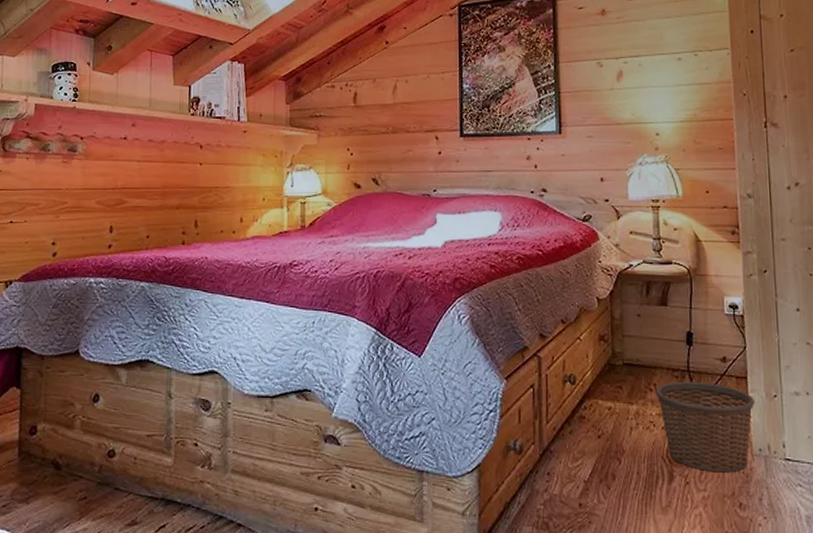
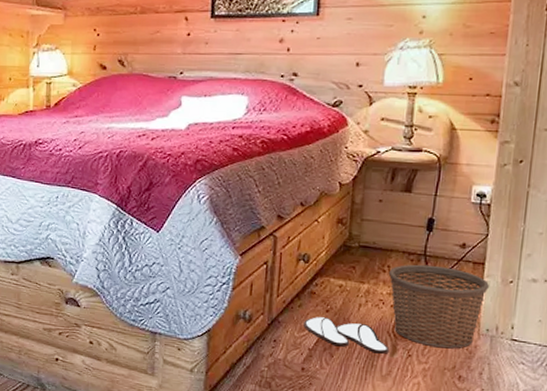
slippers: none [576,444,667,483] -> present [303,317,390,354]

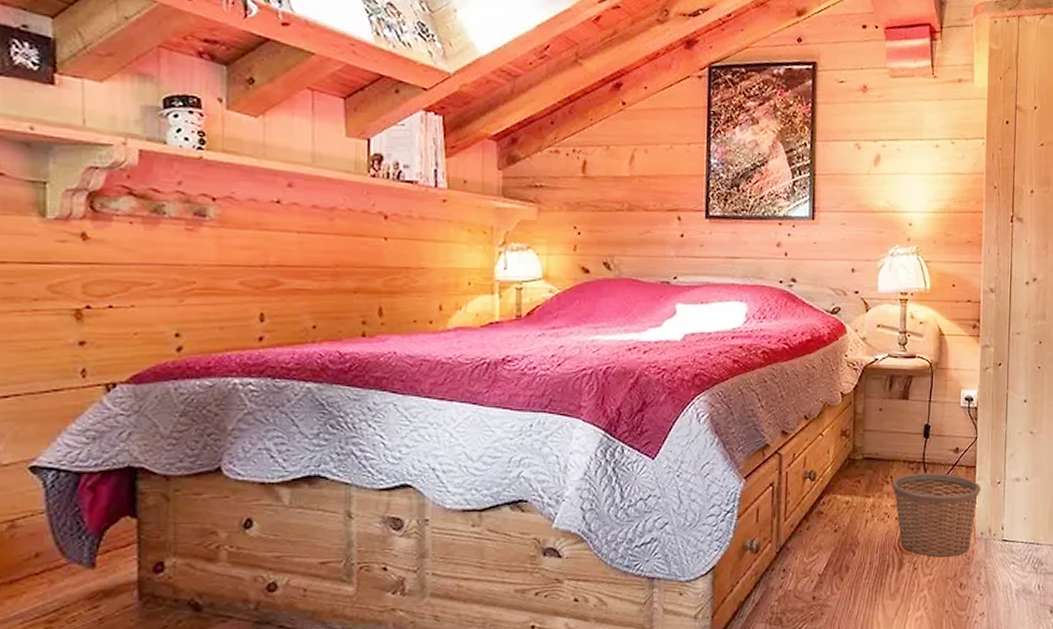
slippers: present [303,317,390,354] -> none [813,538,897,571]

